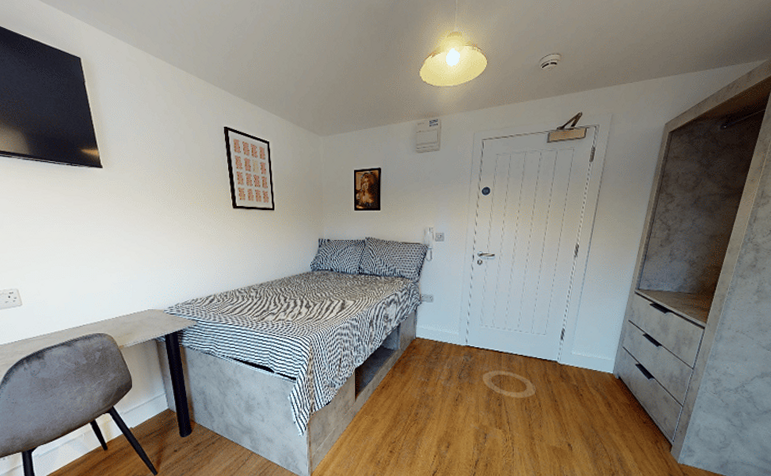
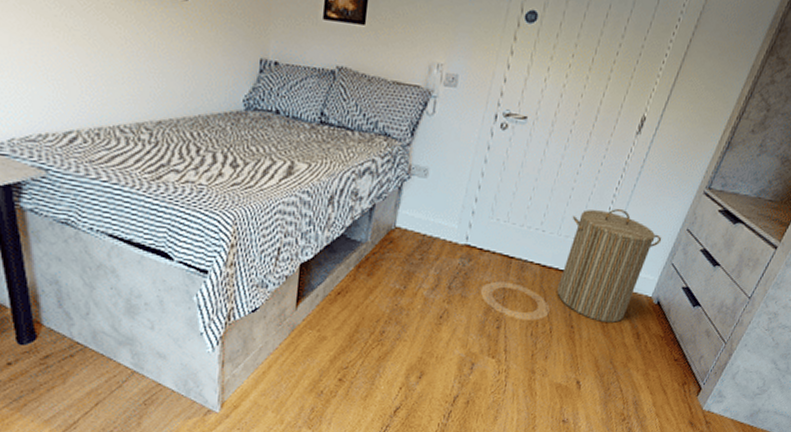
laundry hamper: none [539,311,611,396] -> present [557,209,662,323]

